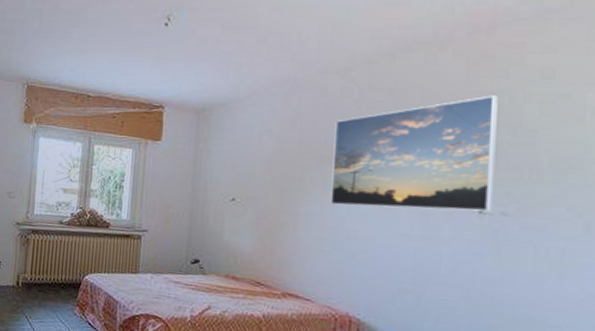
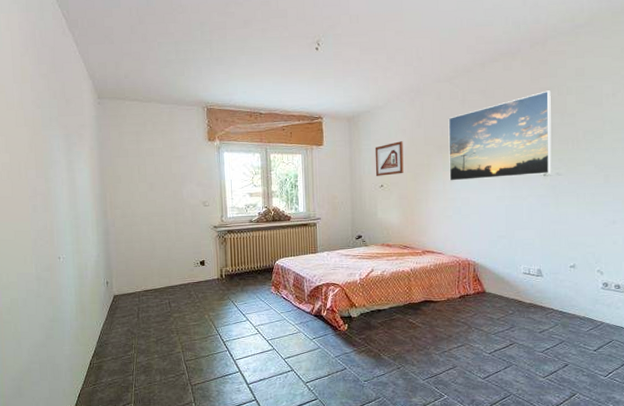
picture frame: none [226,145,268,188] -> present [375,141,404,176]

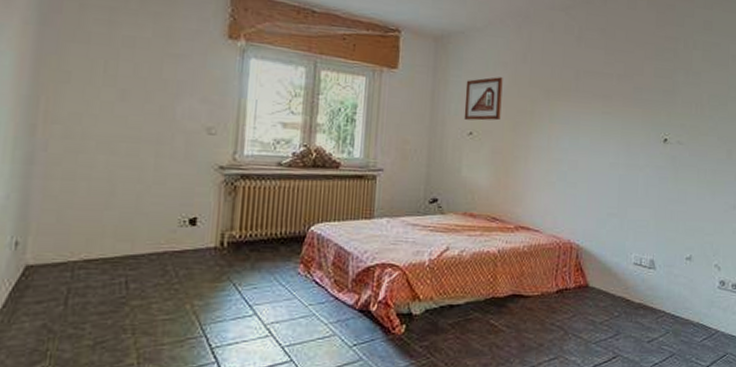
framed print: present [448,90,552,181] -> none [556,41,677,142]

